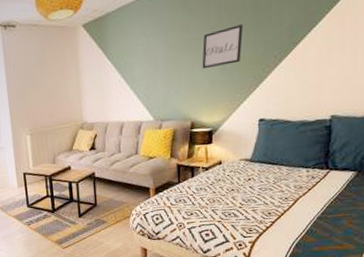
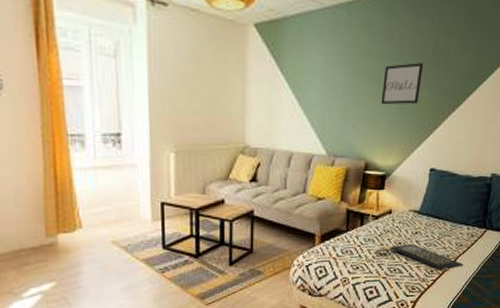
clutch bag: none [208,189,305,213] -> present [375,243,464,271]

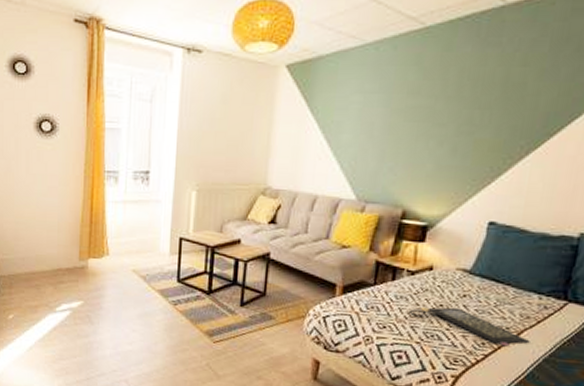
wall art: present [381,63,424,105] -> none [427,99,488,147]

